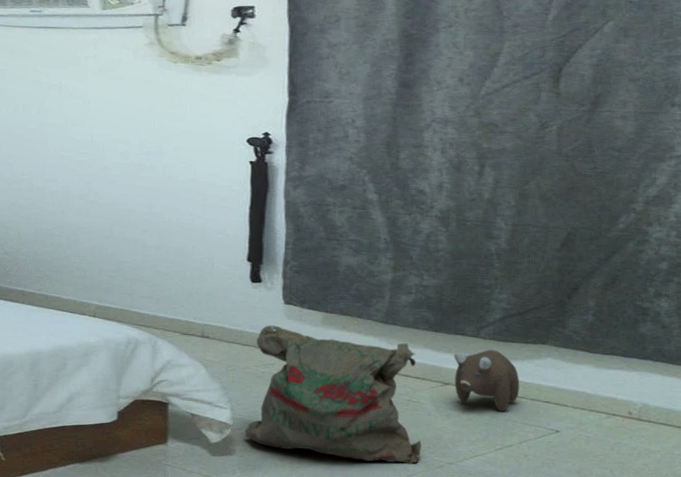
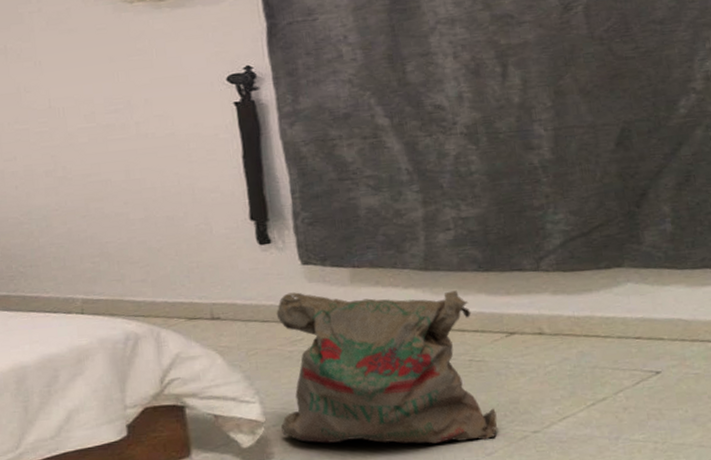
plush toy: present [454,350,520,412] -> none [514,283,602,359]

